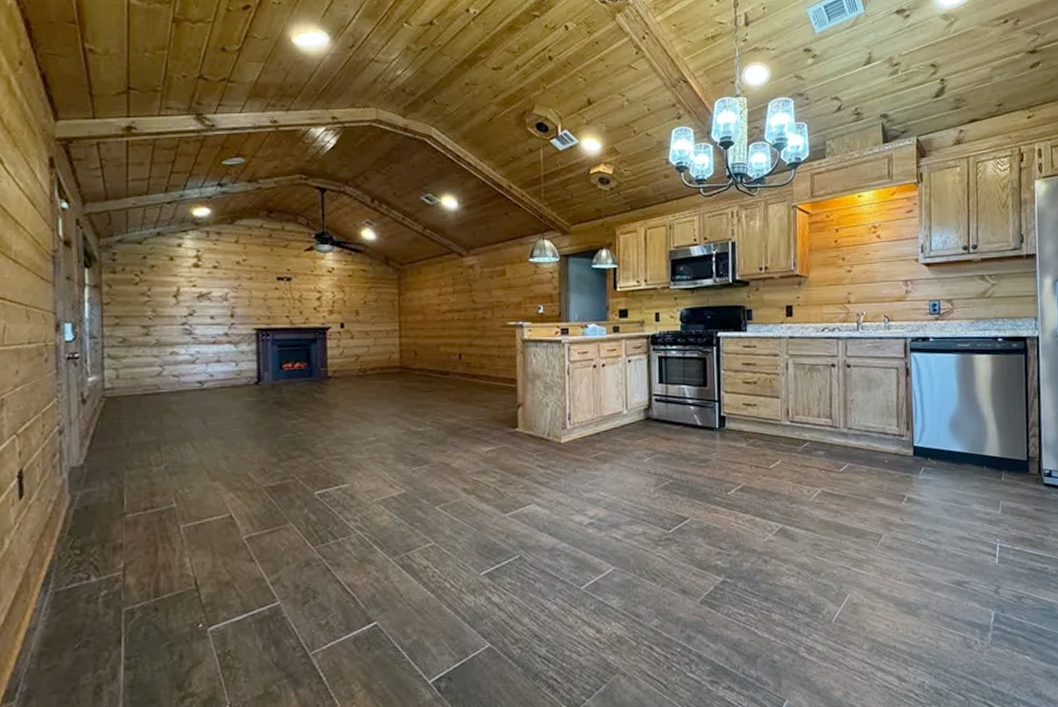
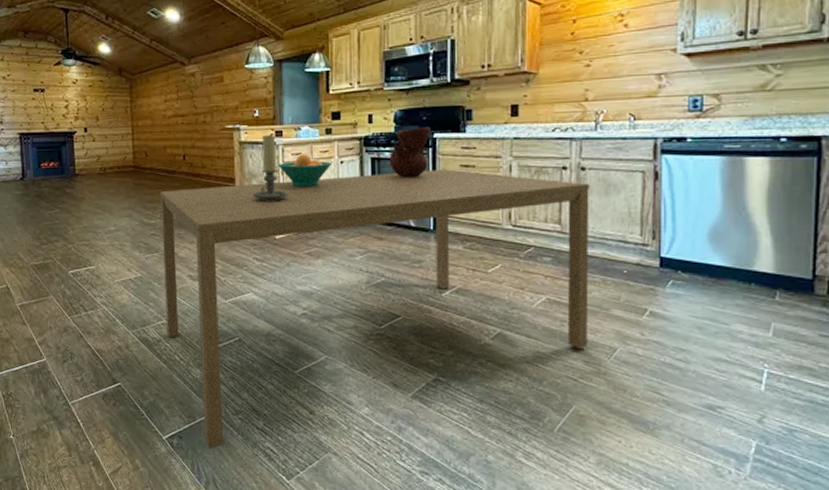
dining table: none [431,367,858,687] -> present [160,169,590,448]
candle holder: none [536,331,575,403] -> present [253,134,288,201]
fruit bowl: none [564,353,620,387] -> present [278,154,332,186]
vase: none [676,325,715,376] -> present [389,127,431,177]

